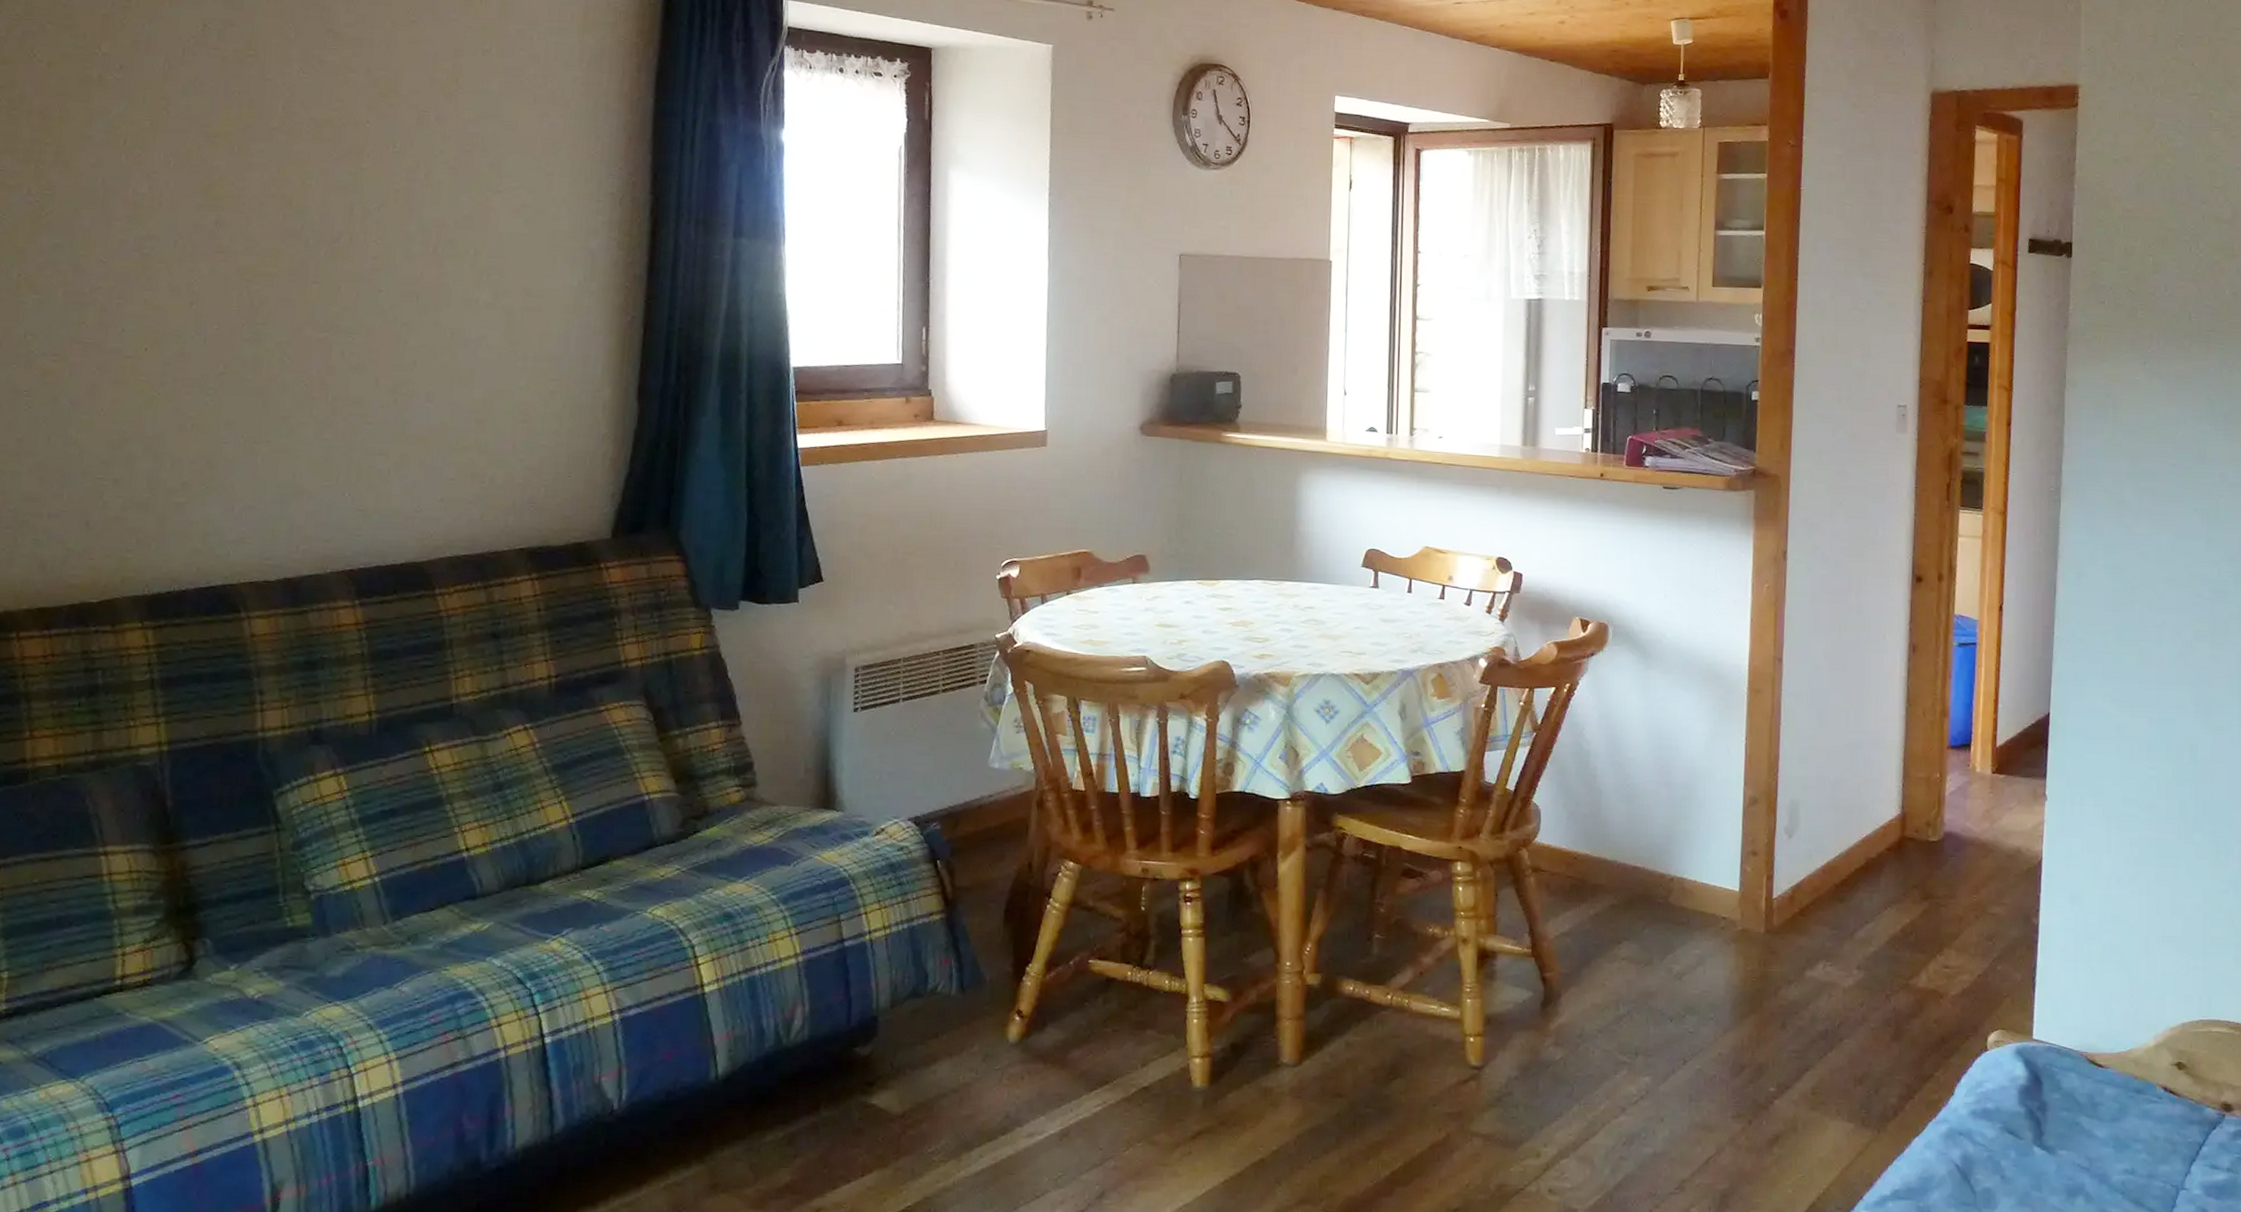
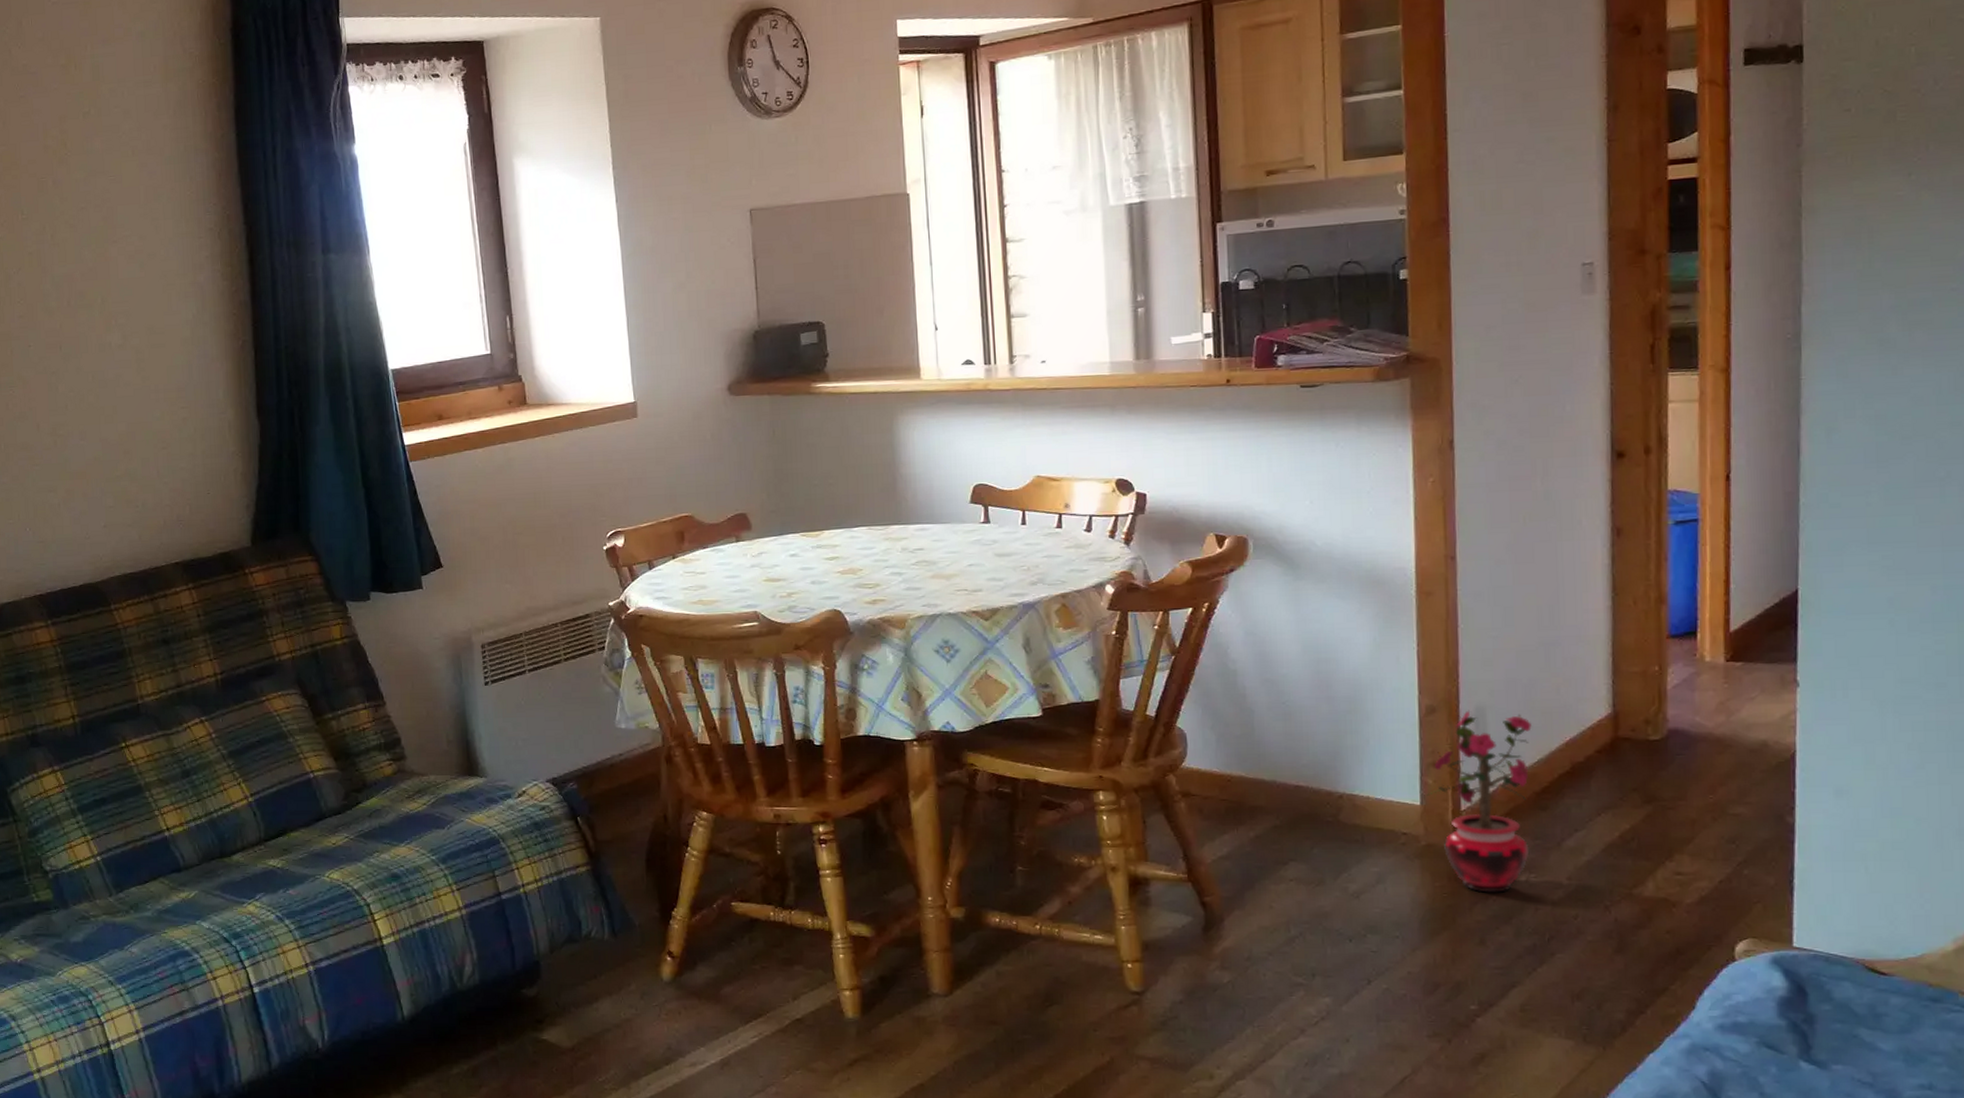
potted plant: none [1745,803,1835,979] -> present [1426,710,1533,893]

